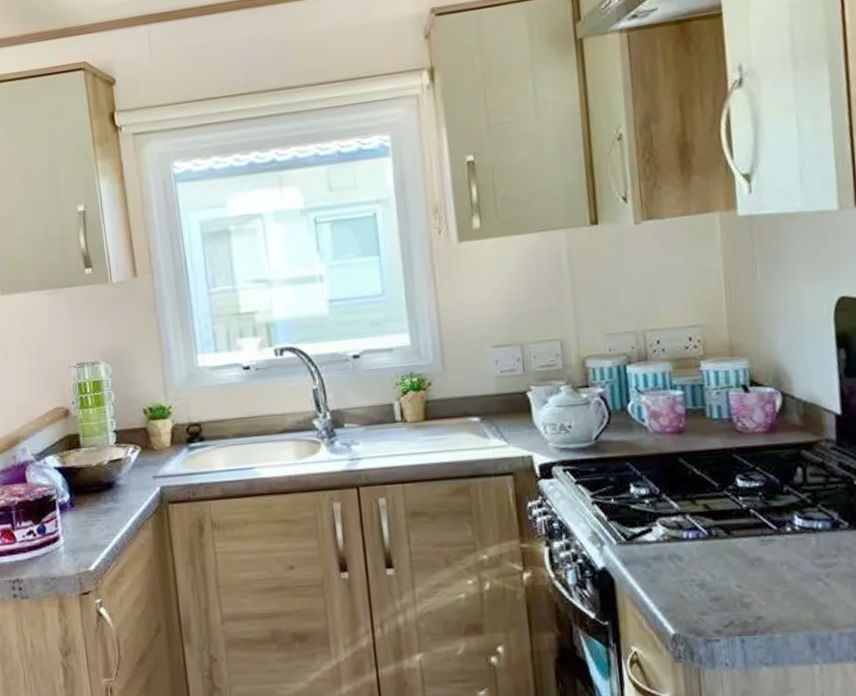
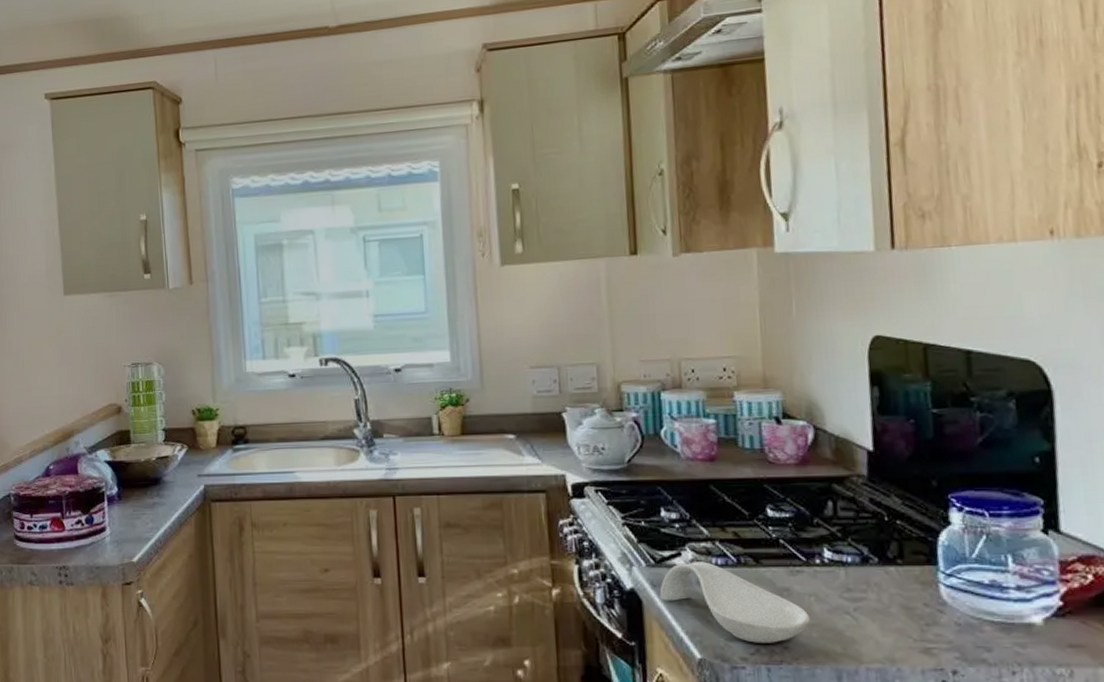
spoon rest: none [631,536,783,615] -> present [659,561,810,643]

